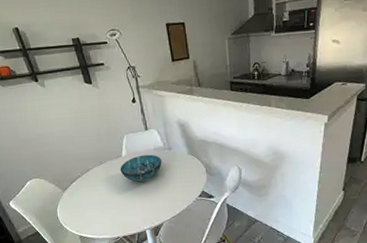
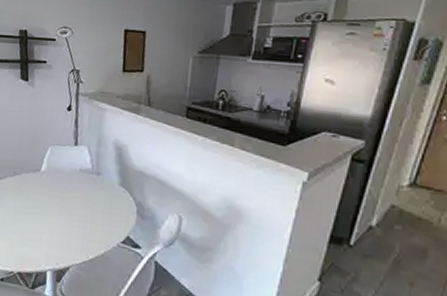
decorative bowl: present [120,154,162,183] -> none [34,174,86,209]

